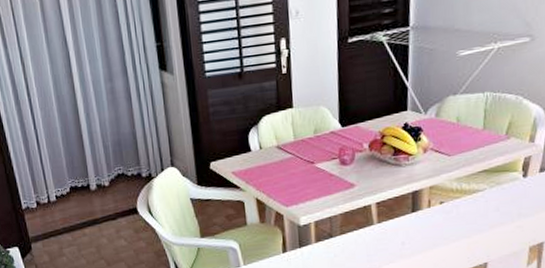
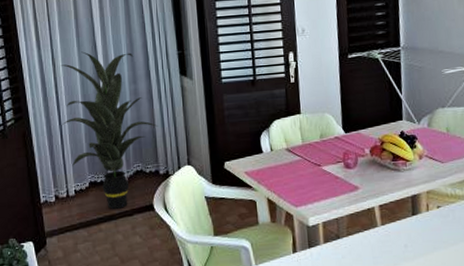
indoor plant: none [30,47,138,214] -> present [60,51,158,210]

